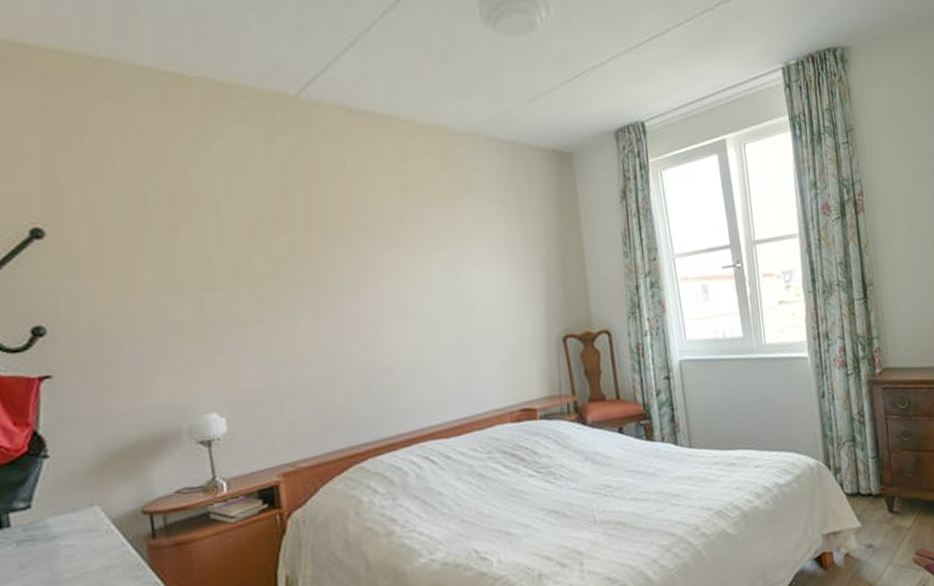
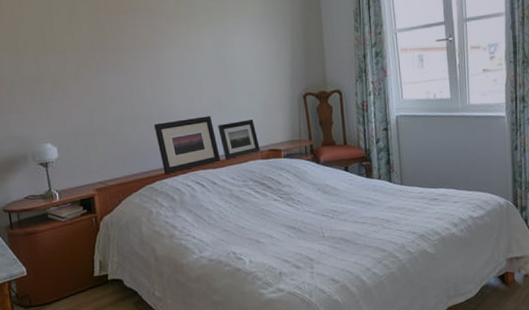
picture frame: none [364,367,458,448] -> present [153,116,221,174]
picture frame: none [452,371,509,425] -> present [218,120,260,159]

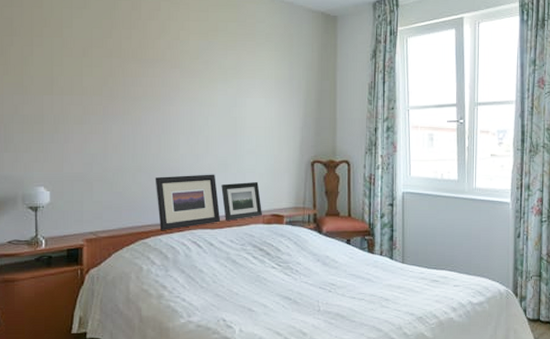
books: present [45,201,88,223] -> none [28,250,74,272]

